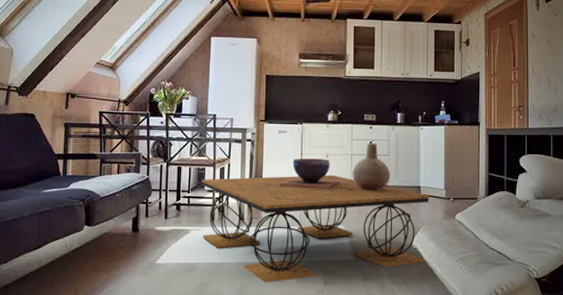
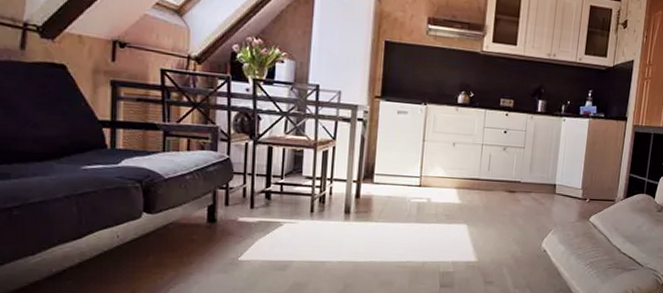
coffee table: present [201,174,430,283] -> none [298,163,565,285]
decorative bowl: present [278,158,342,190] -> none [394,145,469,184]
vase: present [352,143,391,191] -> none [481,132,525,188]

